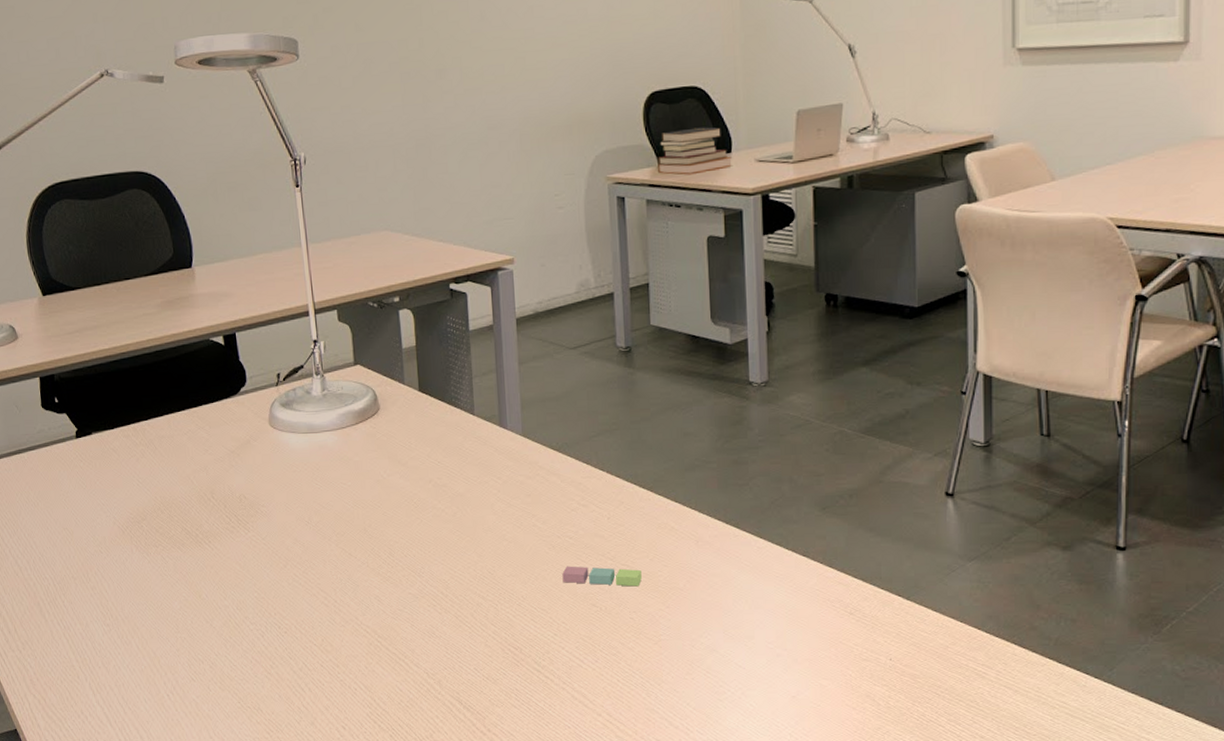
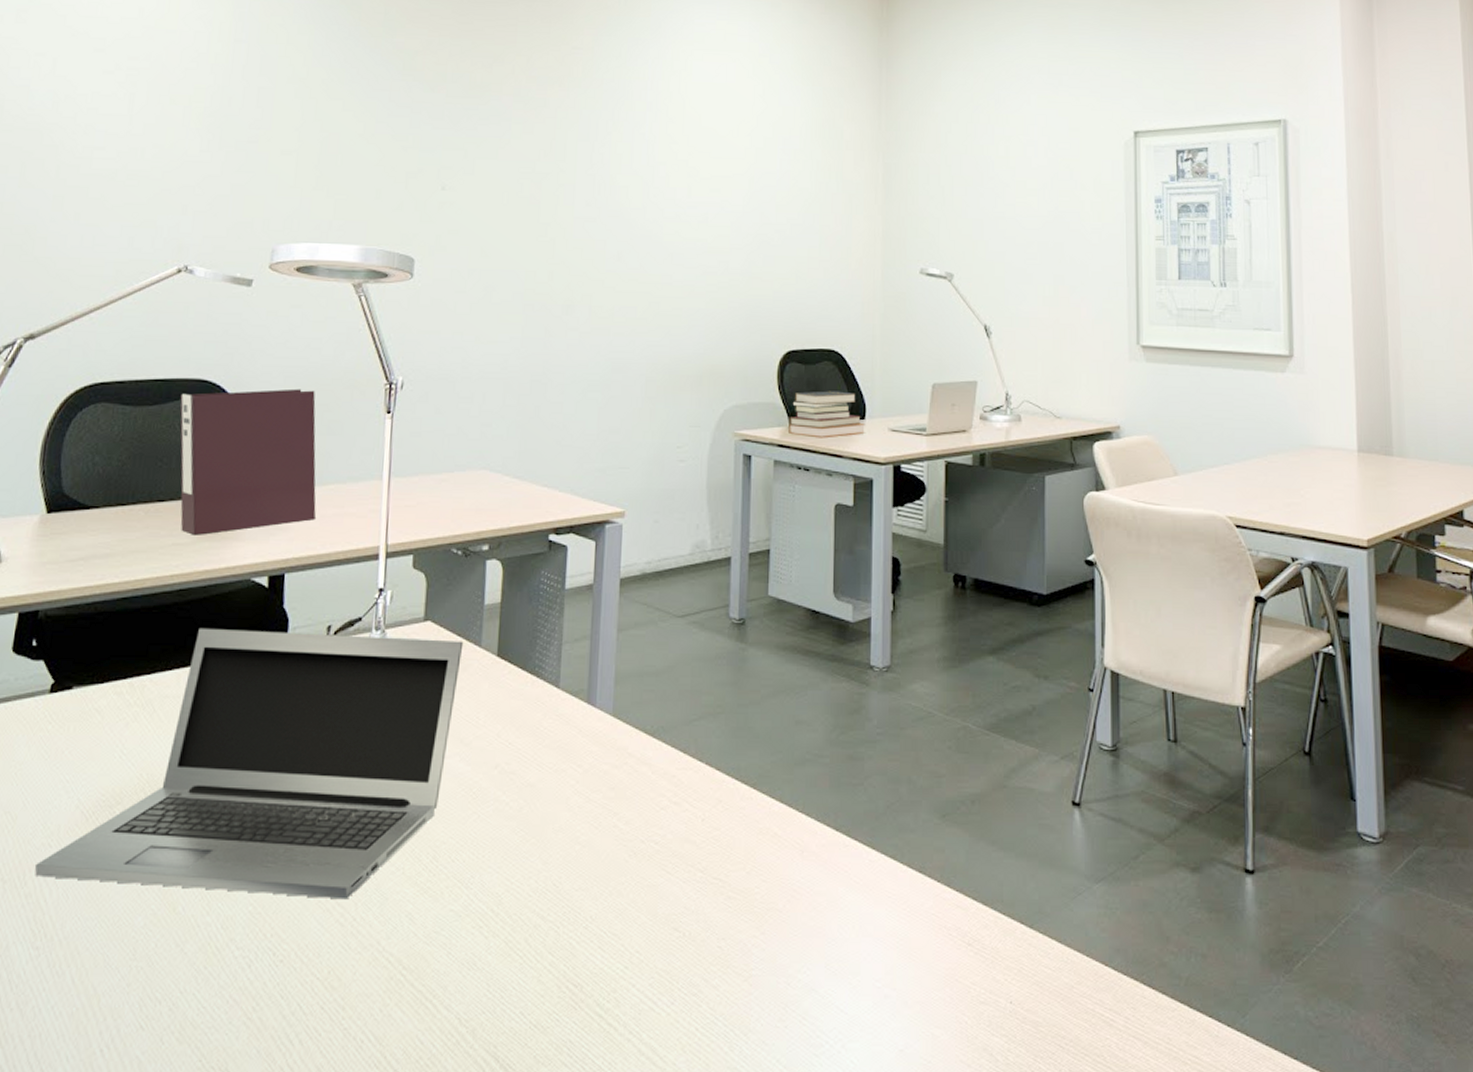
laptop: none [93,380,390,587] -> present [34,627,464,900]
binder: none [125,172,252,306] -> present [180,388,316,535]
sticky notes: present [562,566,642,587] -> none [641,878,735,906]

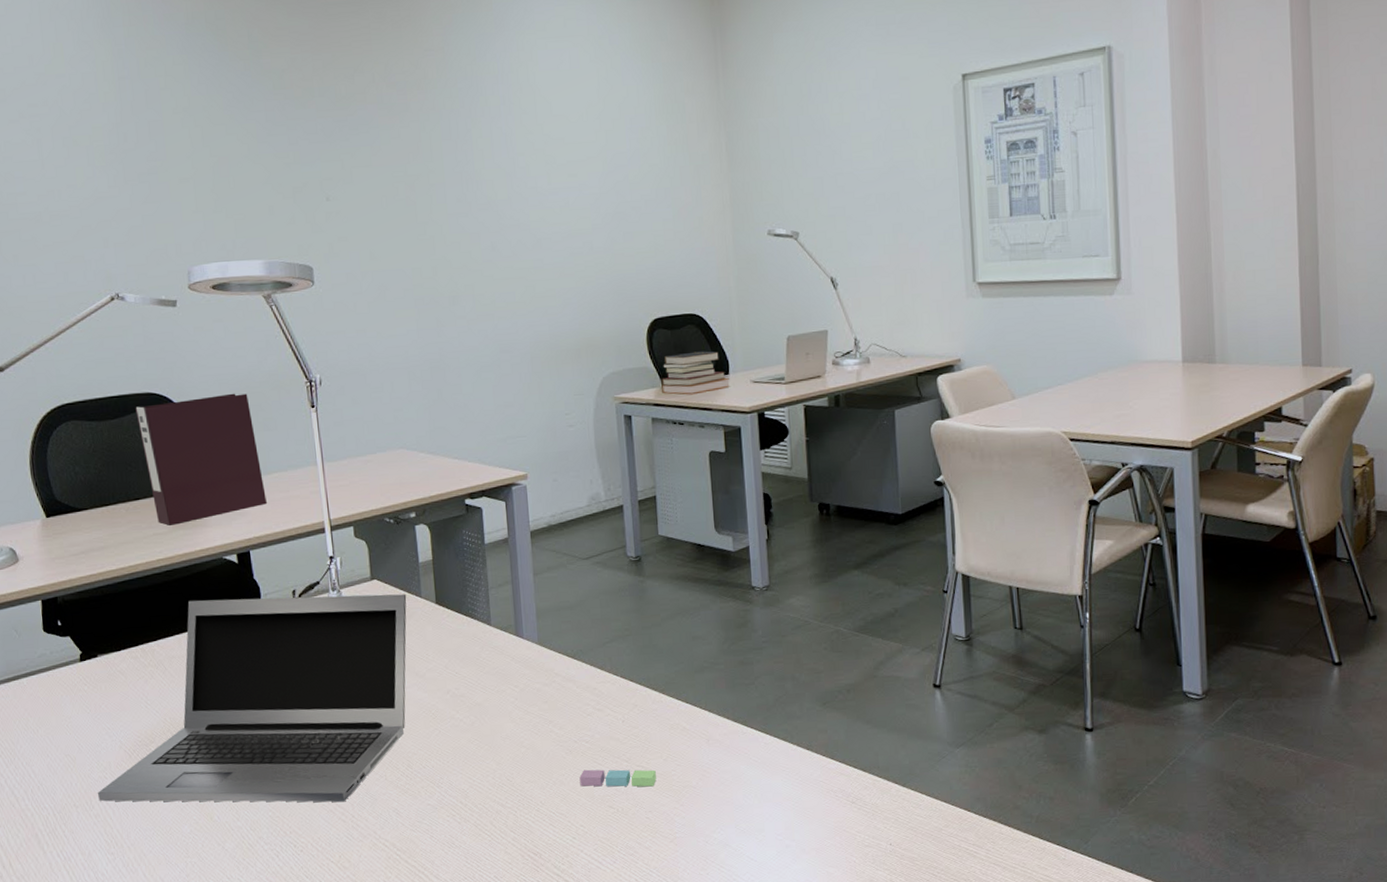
sticky notes: none [641,878,735,906] -> present [579,769,656,787]

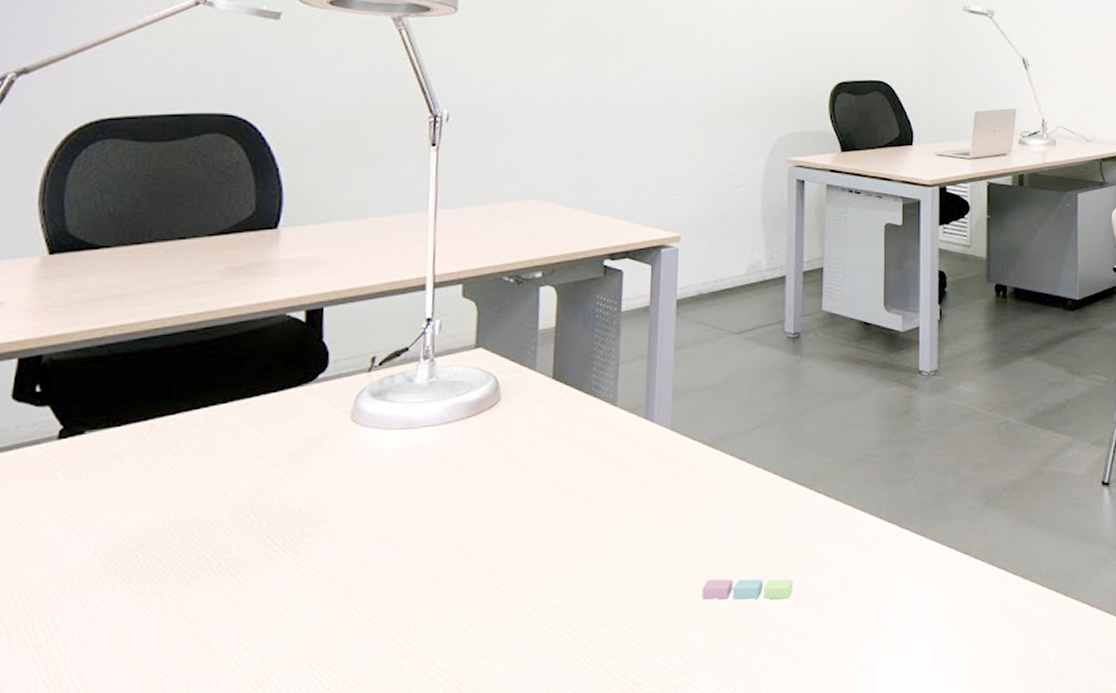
laptop: present [97,594,407,802] -> none [45,364,517,628]
binder: present [135,393,267,525] -> none [201,122,357,272]
books: present [661,351,730,395] -> none [840,119,913,163]

